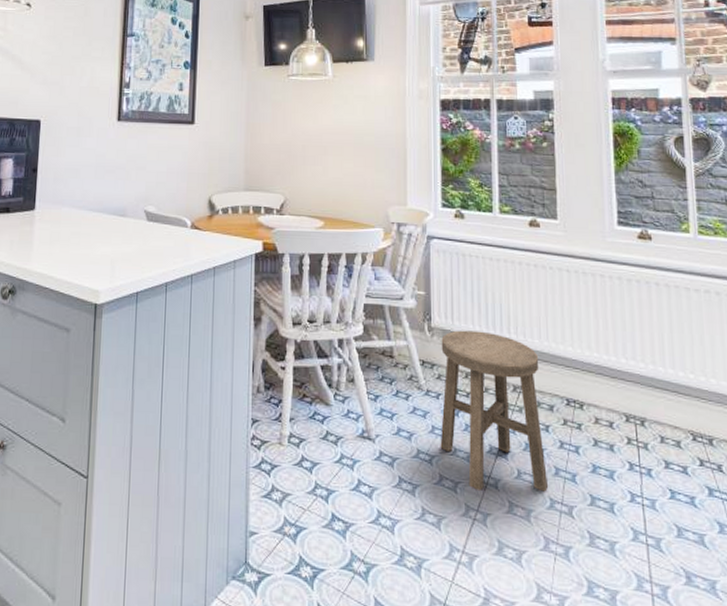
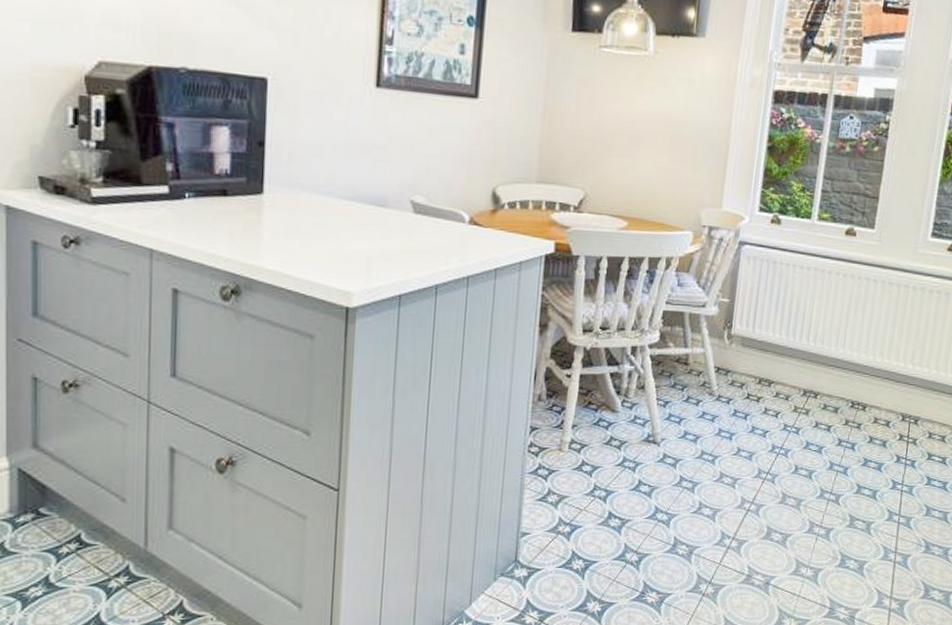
stool: present [440,330,549,492] -> none [724,338,833,486]

